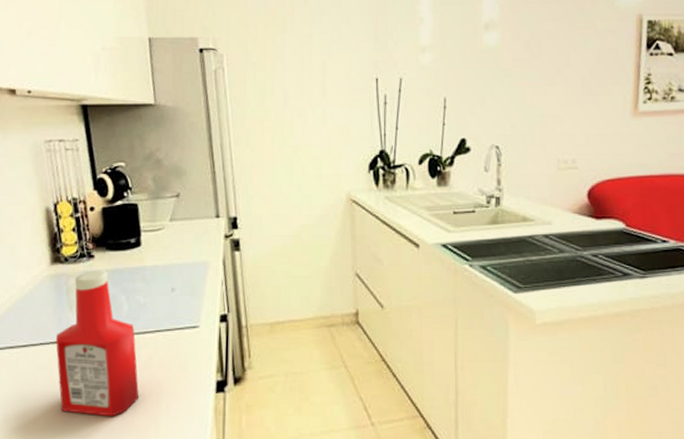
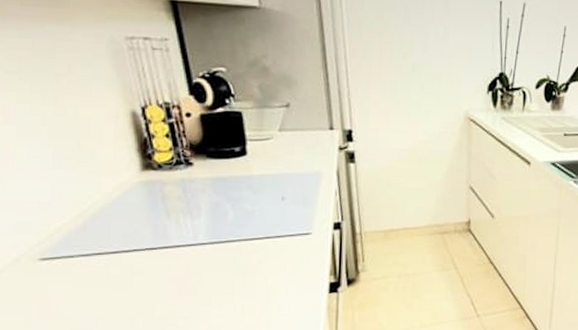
ketchup bottle: present [56,269,140,417] -> none [152,177,249,318]

